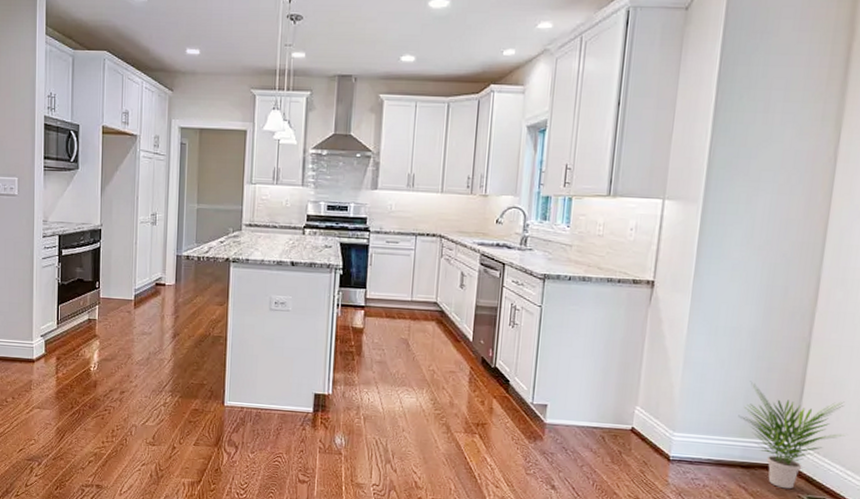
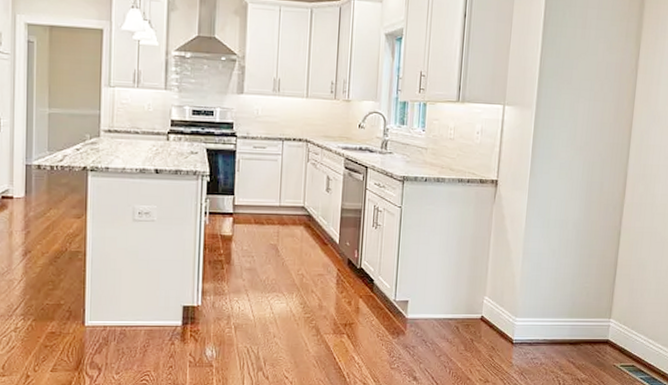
potted plant: present [738,381,846,489] -> none [567,267,648,360]

